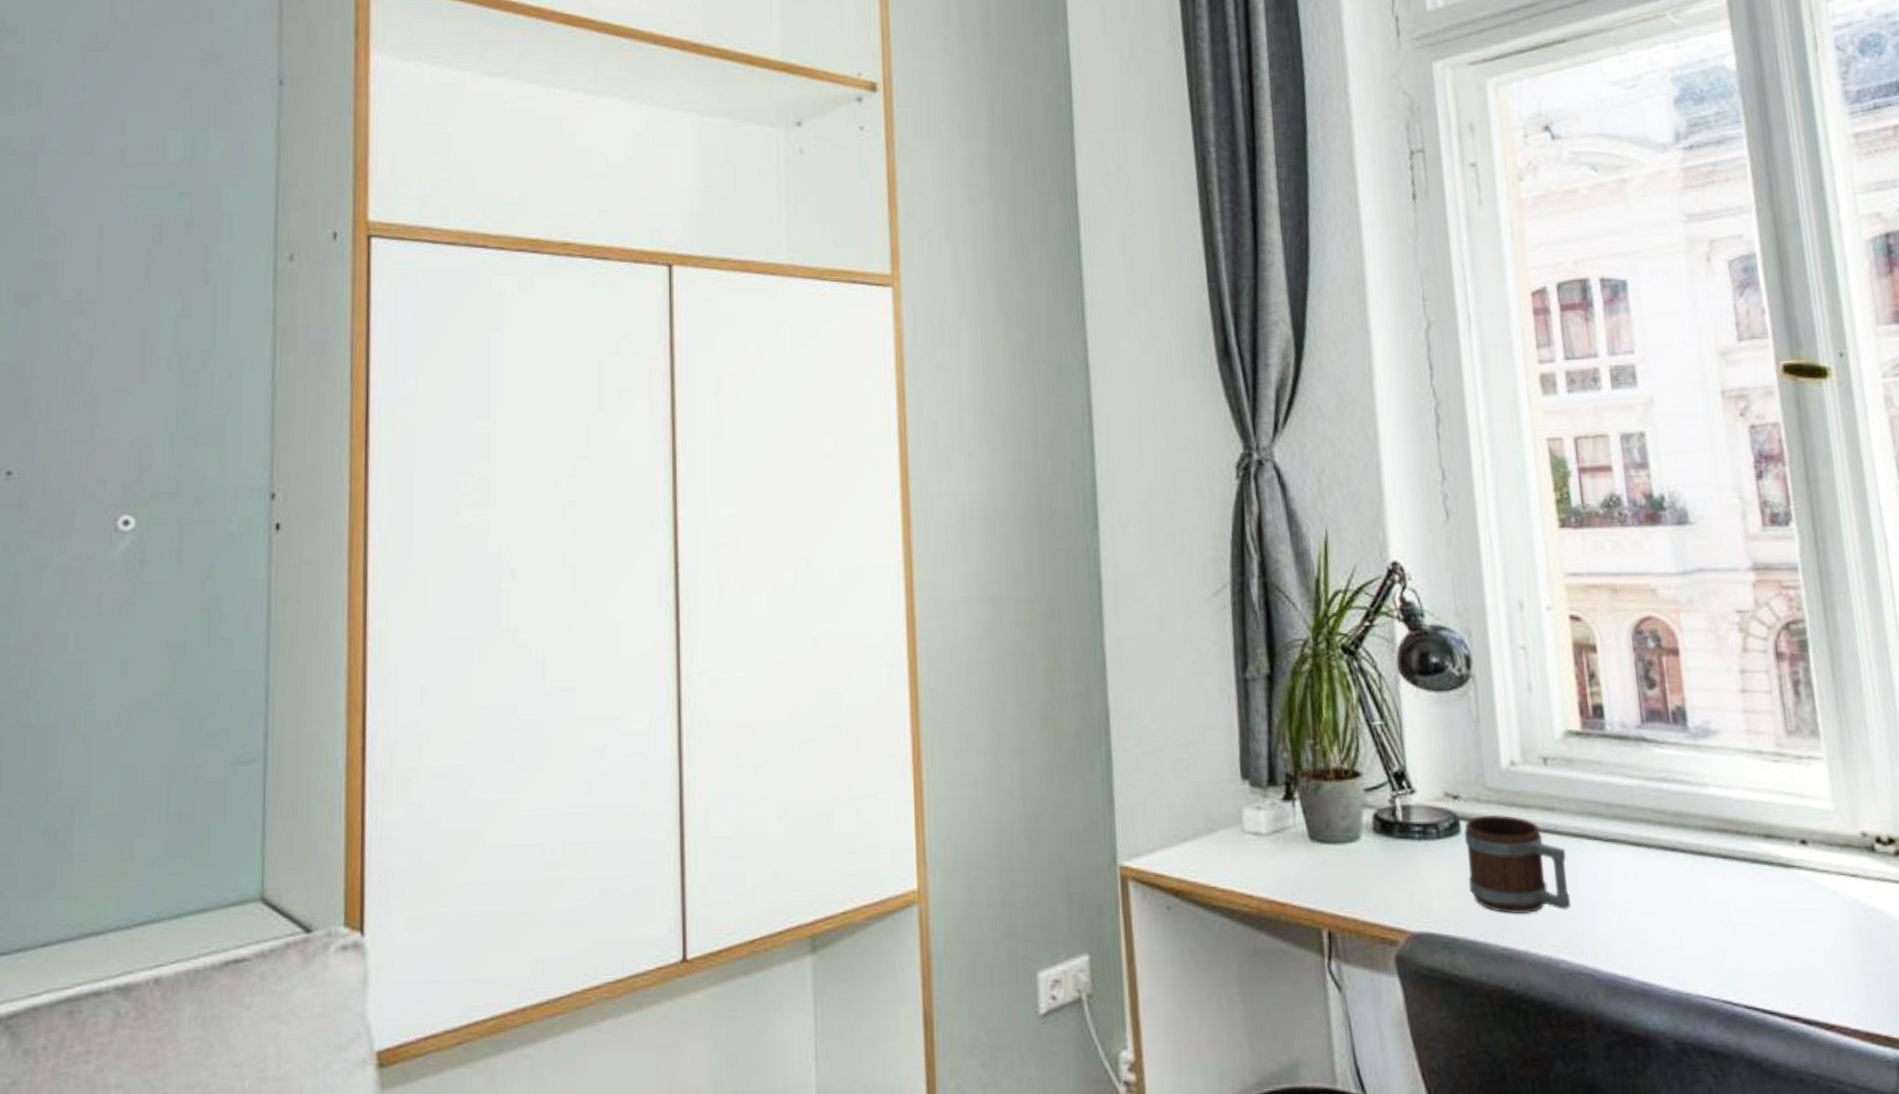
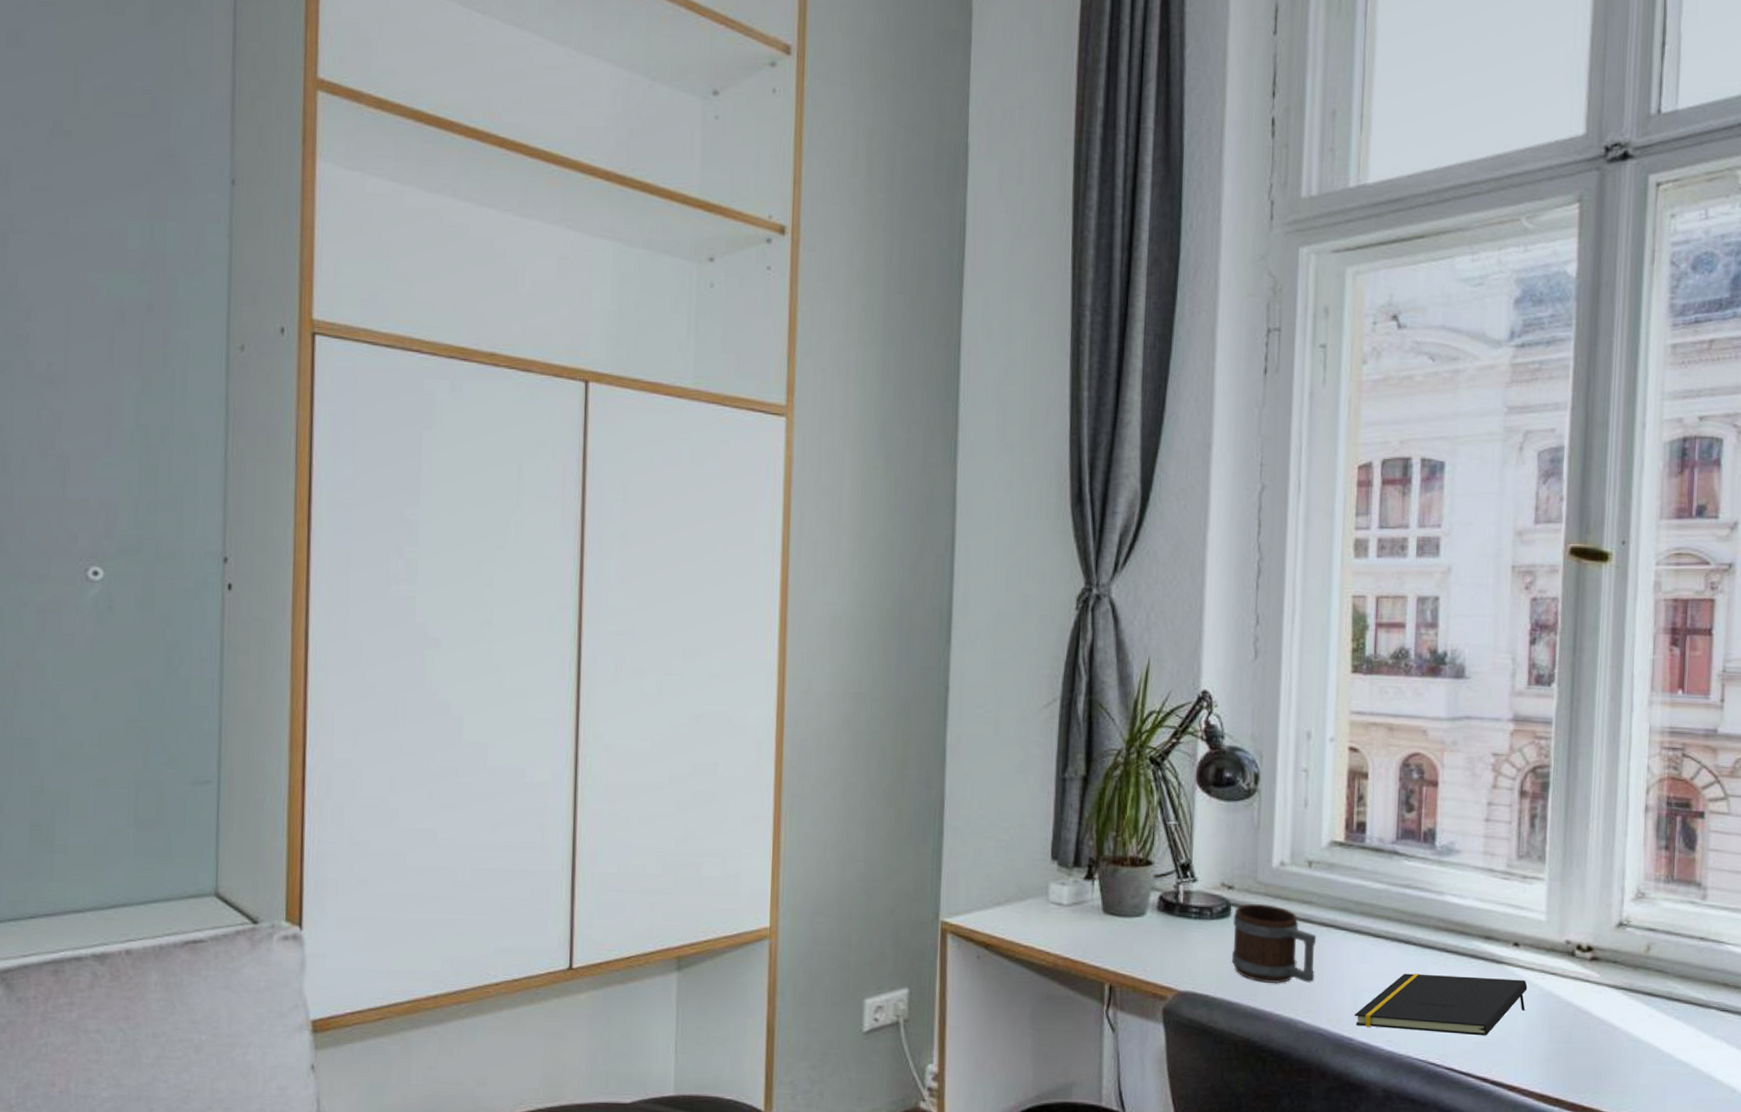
notepad: none [1626,885,1829,962] -> present [1355,973,1528,1036]

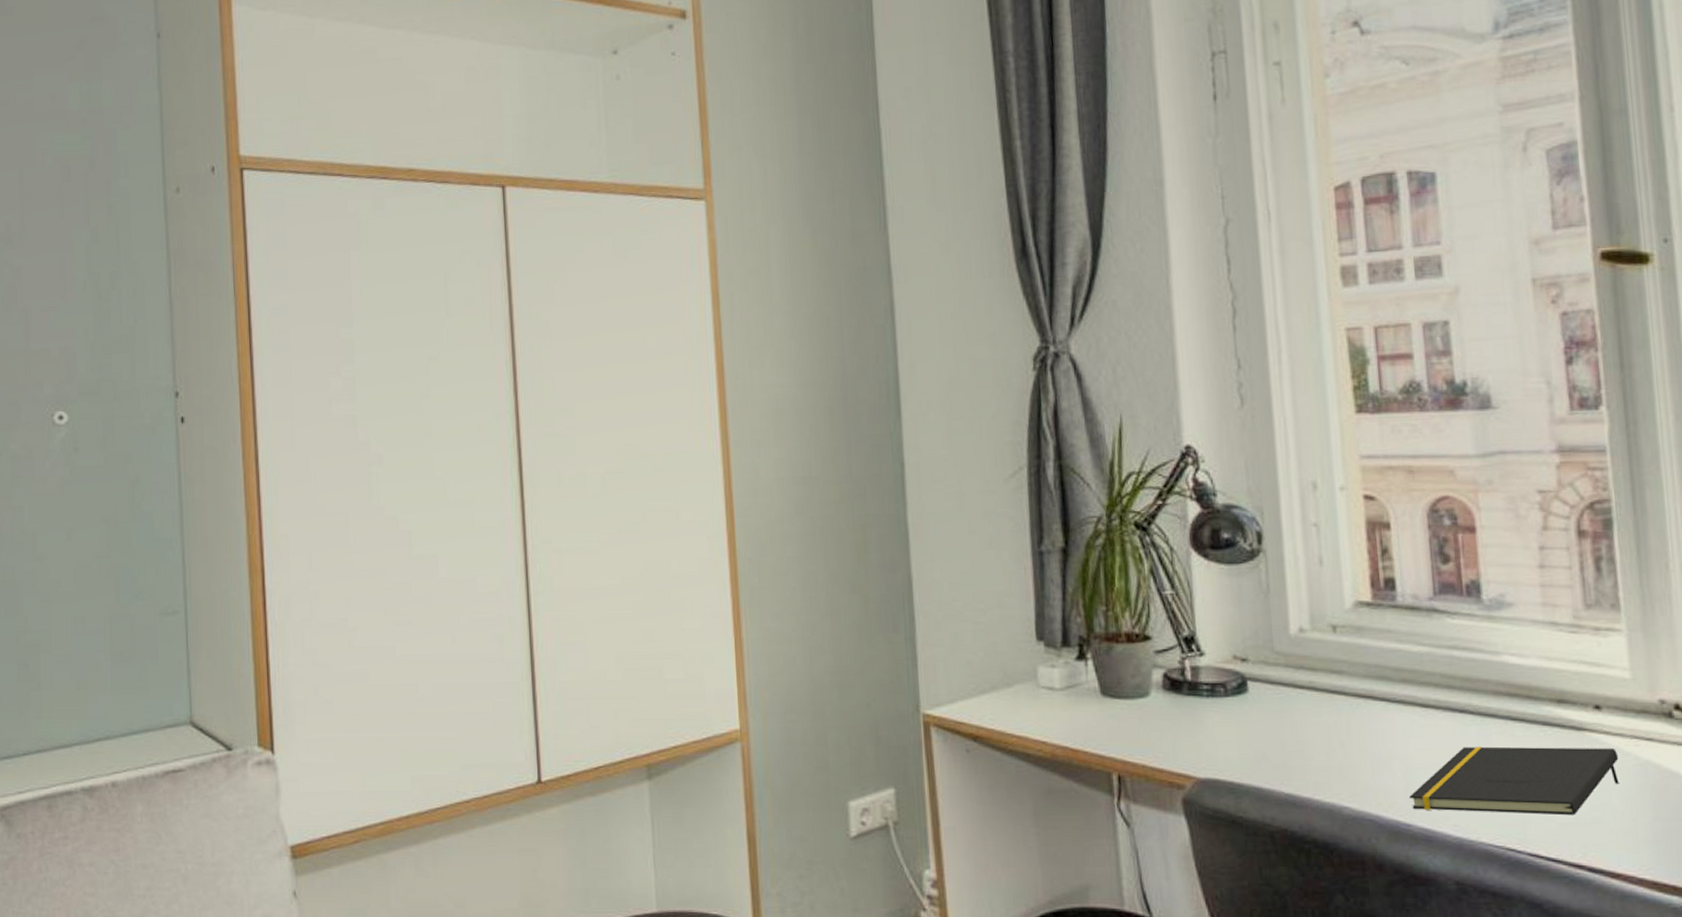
mug: present [1231,903,1317,984] -> none [1251,676,1357,766]

